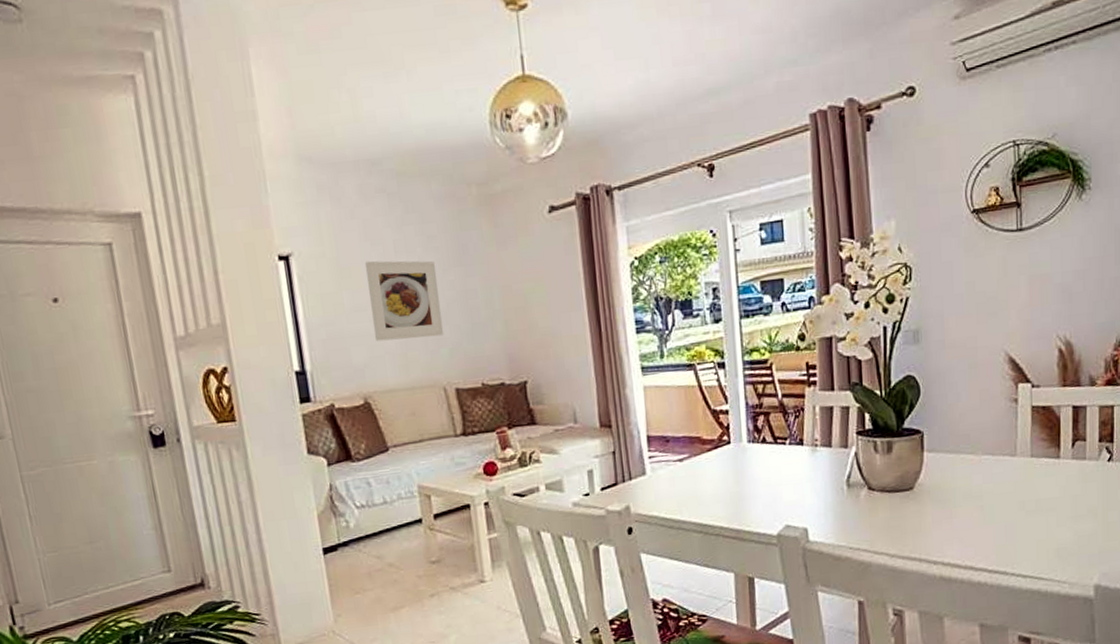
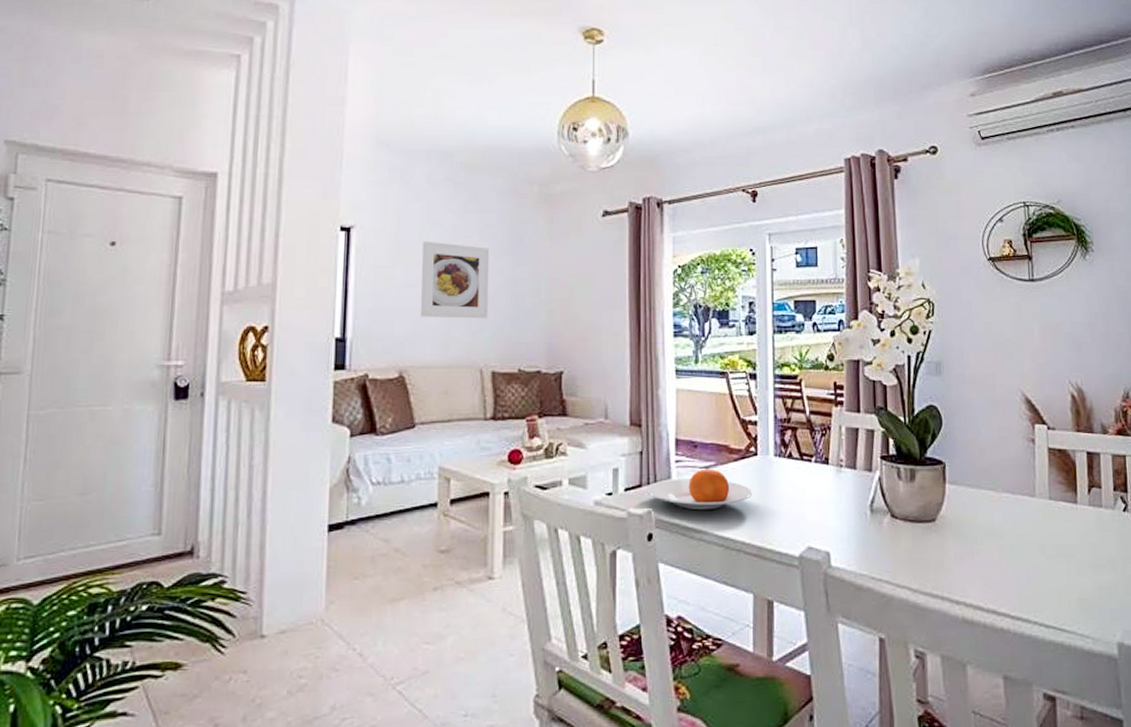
plate: none [622,461,728,502] -> present [647,469,753,511]

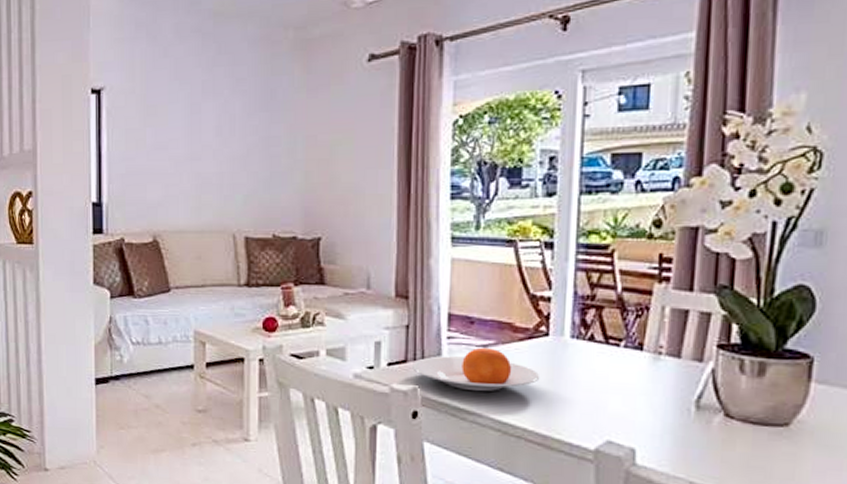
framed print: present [420,241,490,319] -> none [171,99,241,182]

